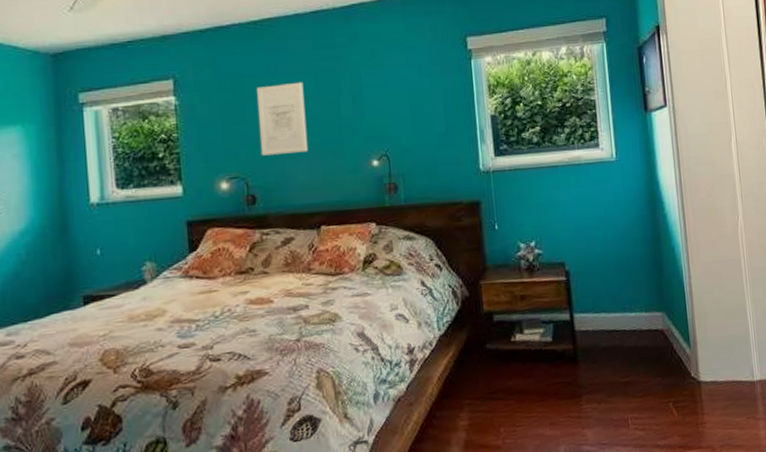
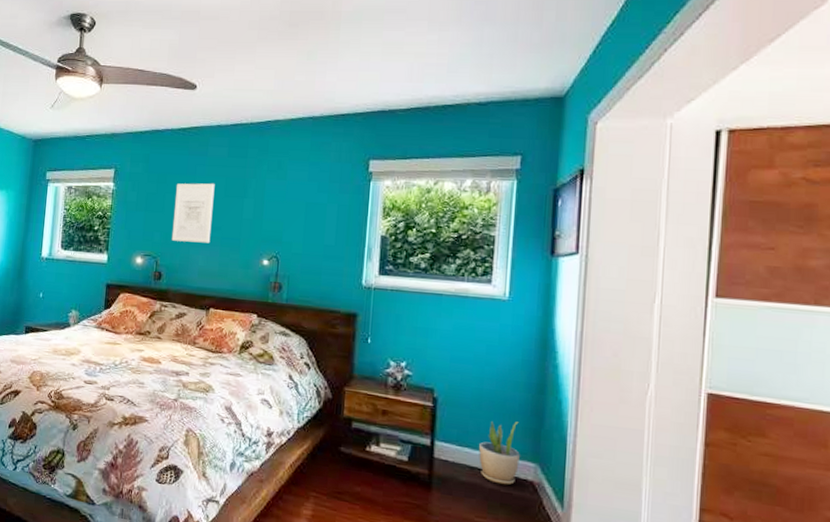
potted plant: none [613,276,649,341] -> present [479,421,520,485]

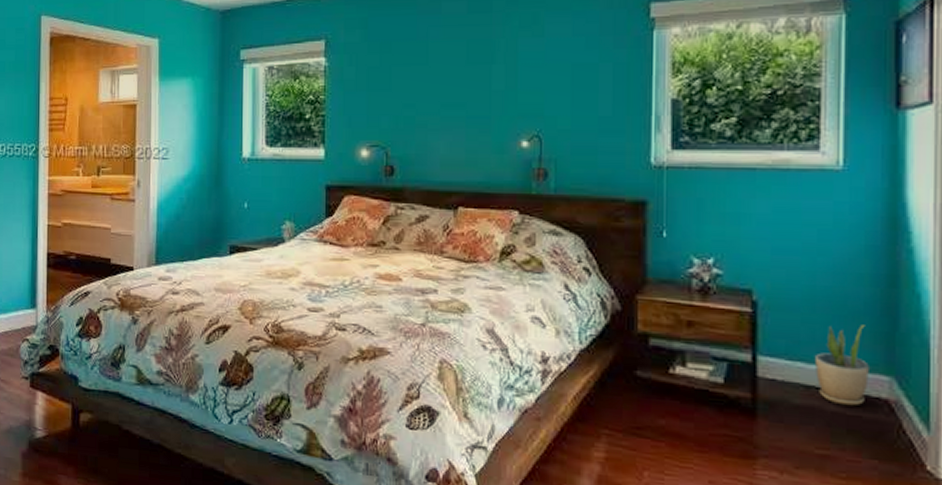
wall art: present [171,183,215,244] -> none [403,49,454,125]

